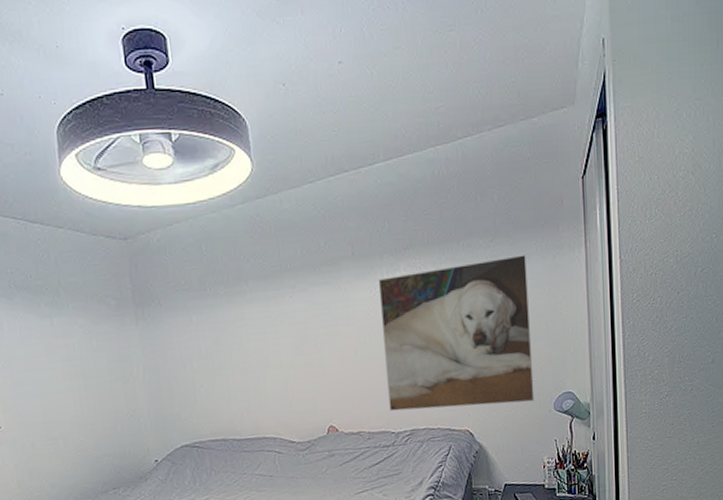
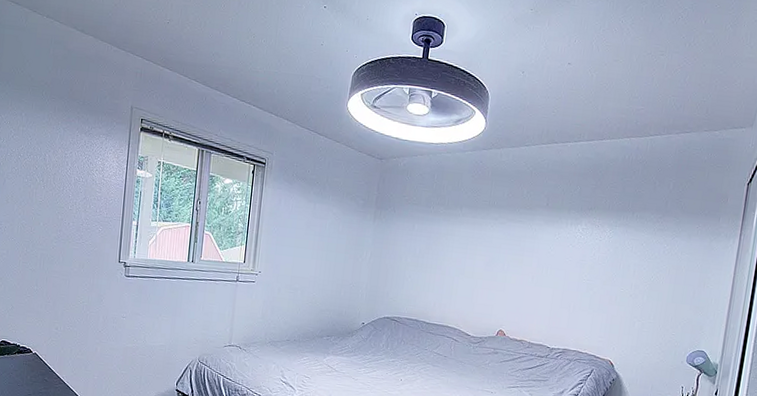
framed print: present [378,255,535,412] -> none [549,227,688,351]

